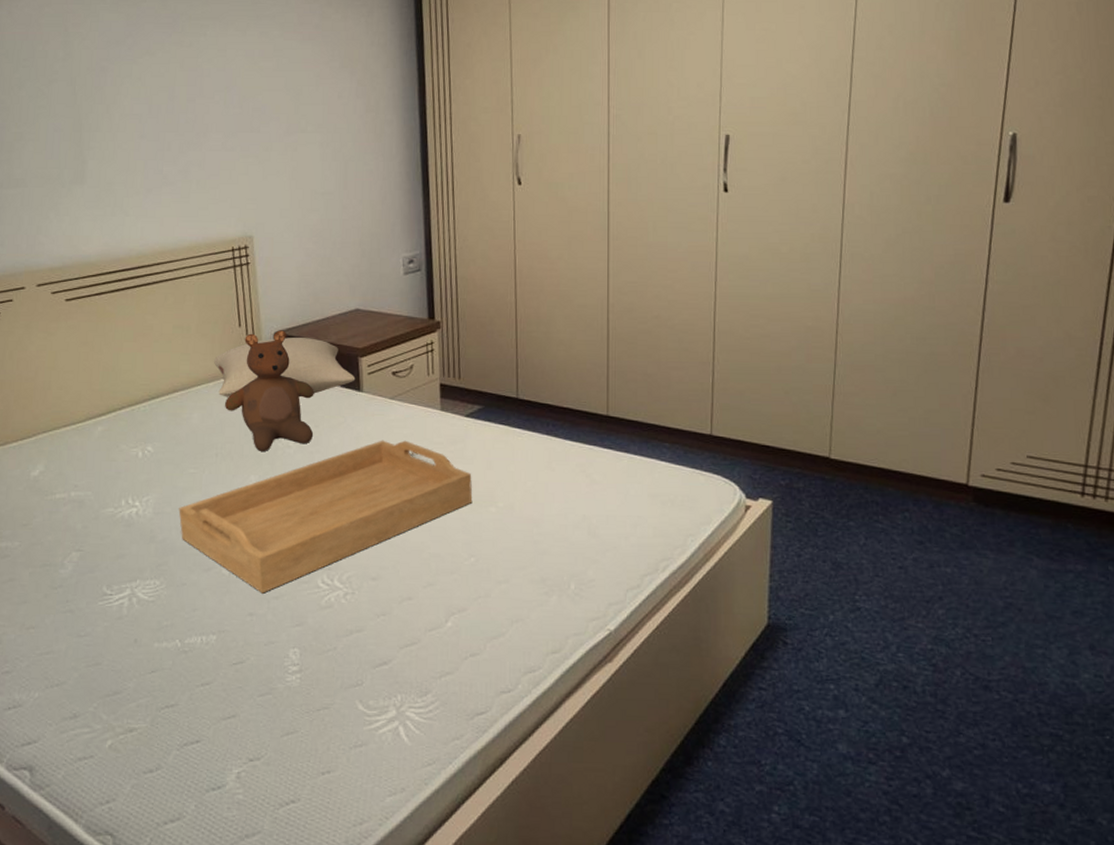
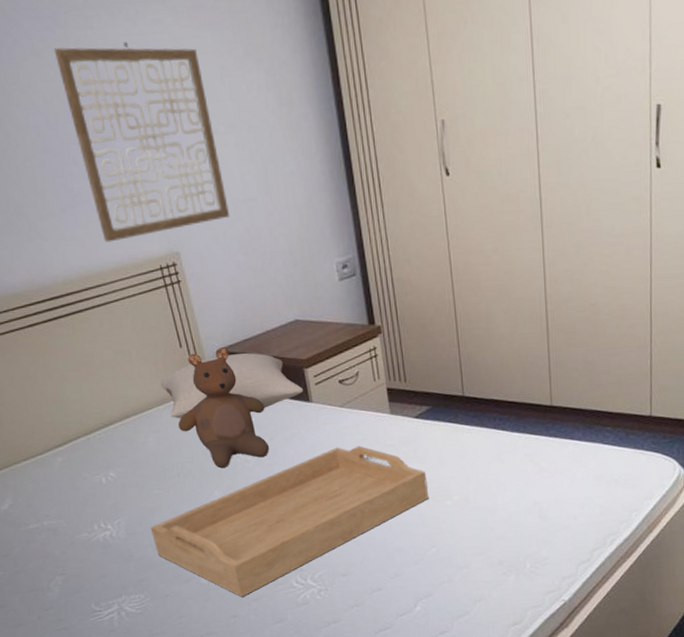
wall art: none [167,49,307,222] -> present [54,42,230,243]

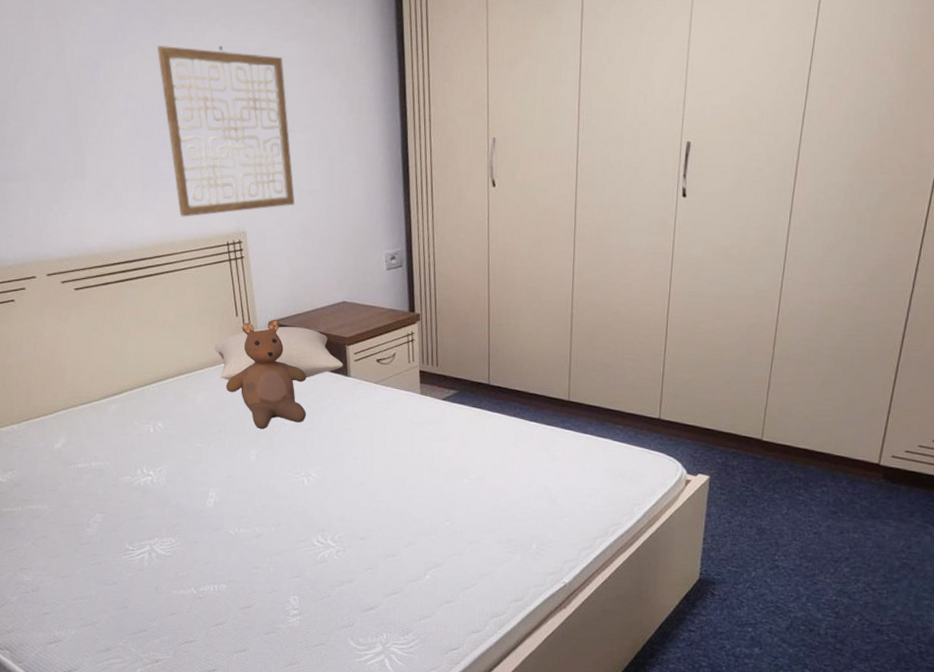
serving tray: present [150,445,429,597] -> none [189,419,448,550]

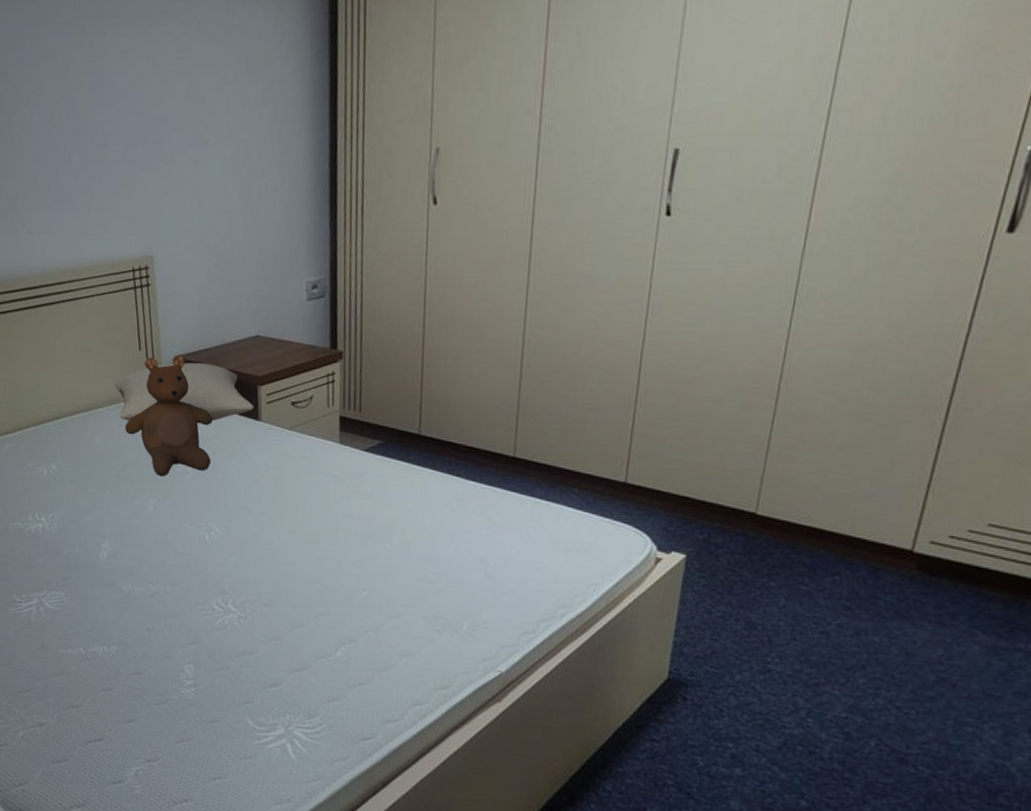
wall art: present [157,46,295,217] -> none [67,50,208,240]

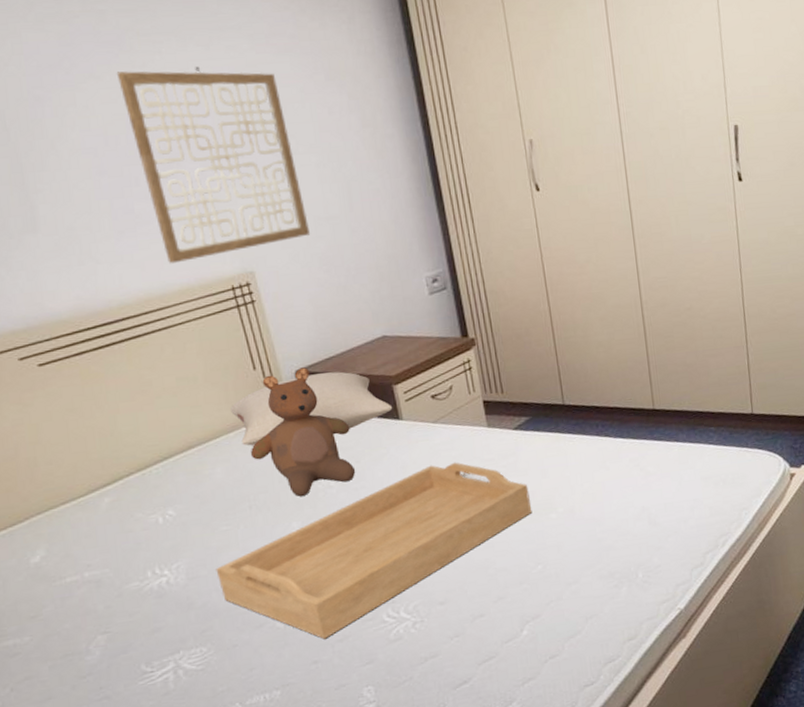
wall art: none [67,50,208,240] -> present [116,66,311,264]
serving tray: none [81,470,368,611] -> present [216,462,532,640]

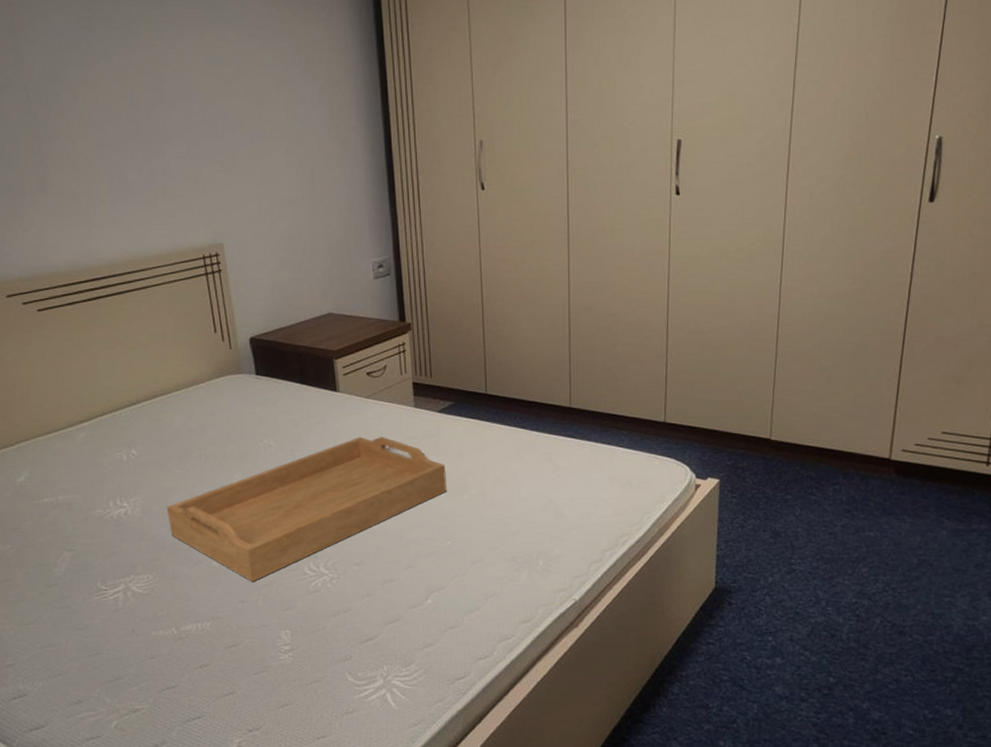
wall art: present [116,66,311,264] -> none [123,53,275,231]
pillow: present [231,371,393,446] -> none [192,342,332,401]
teddy bear: present [251,367,355,497] -> none [206,335,293,452]

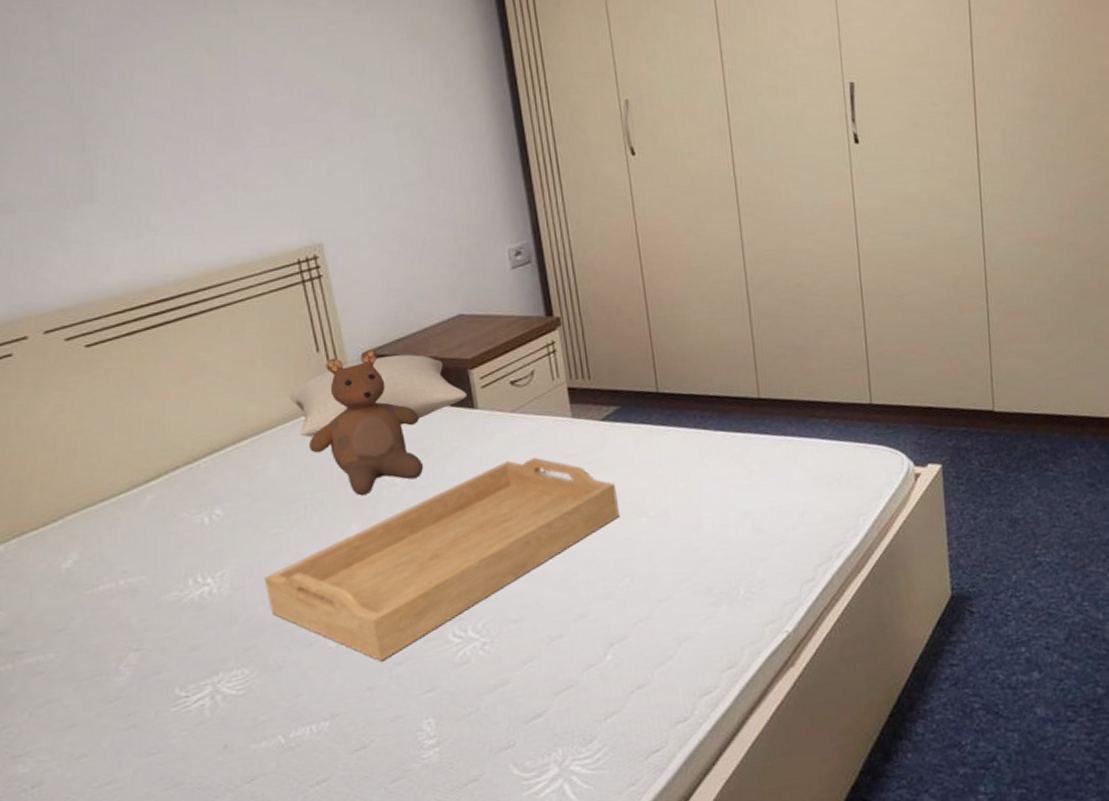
pillow: none [192,342,332,401] -> present [290,354,468,437]
teddy bear: none [206,335,293,452] -> present [309,349,423,496]

